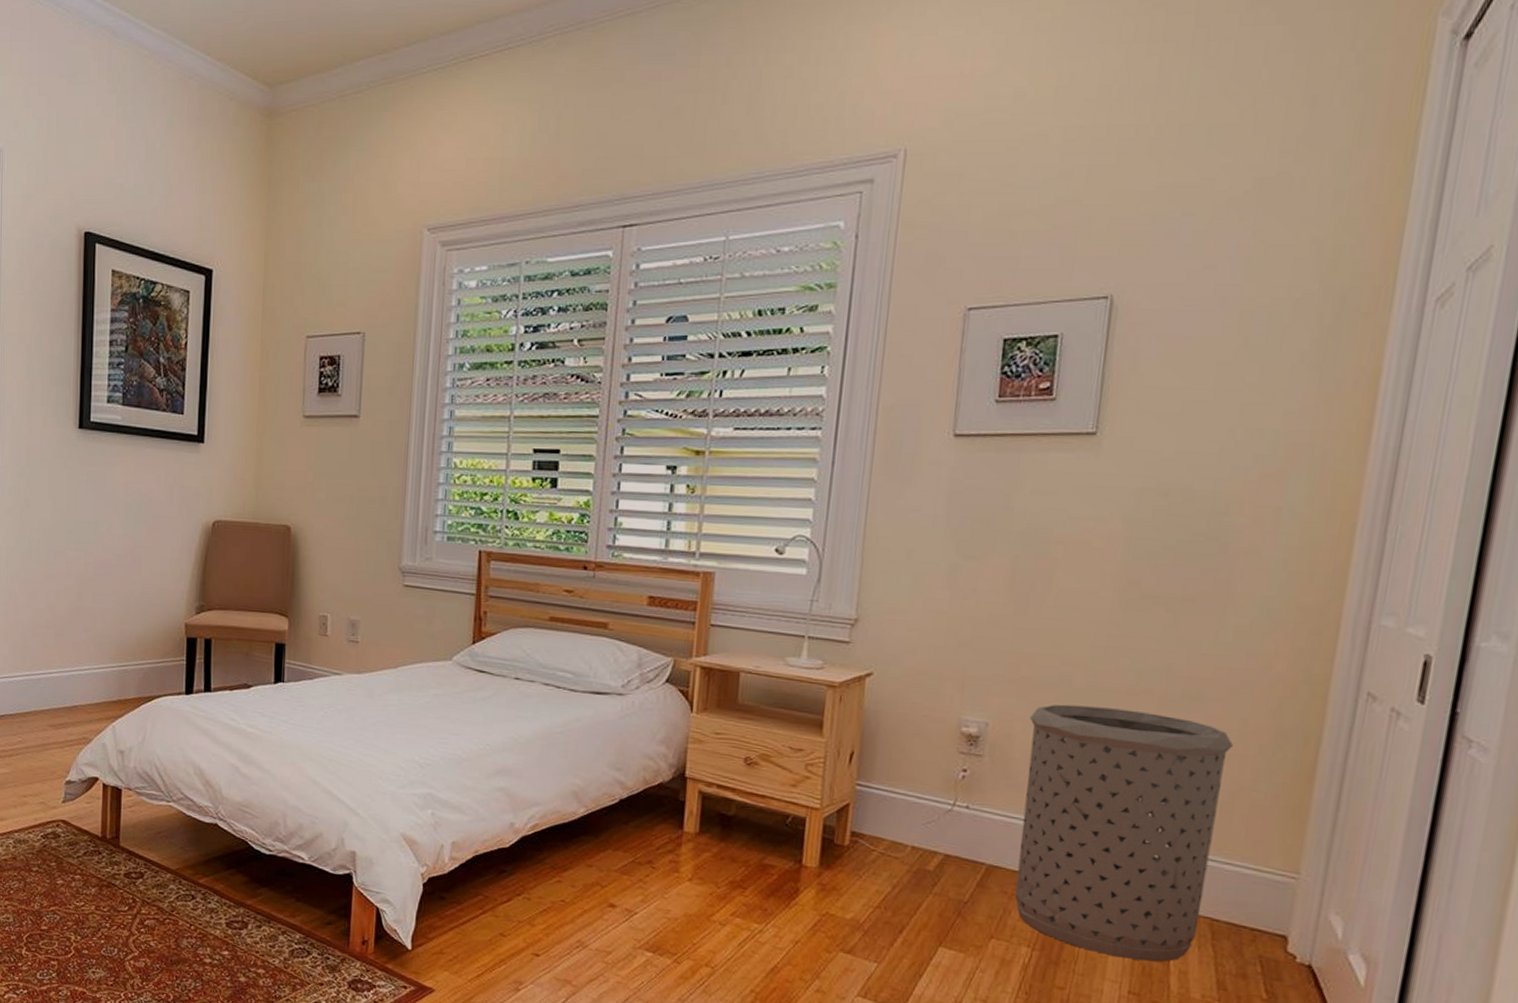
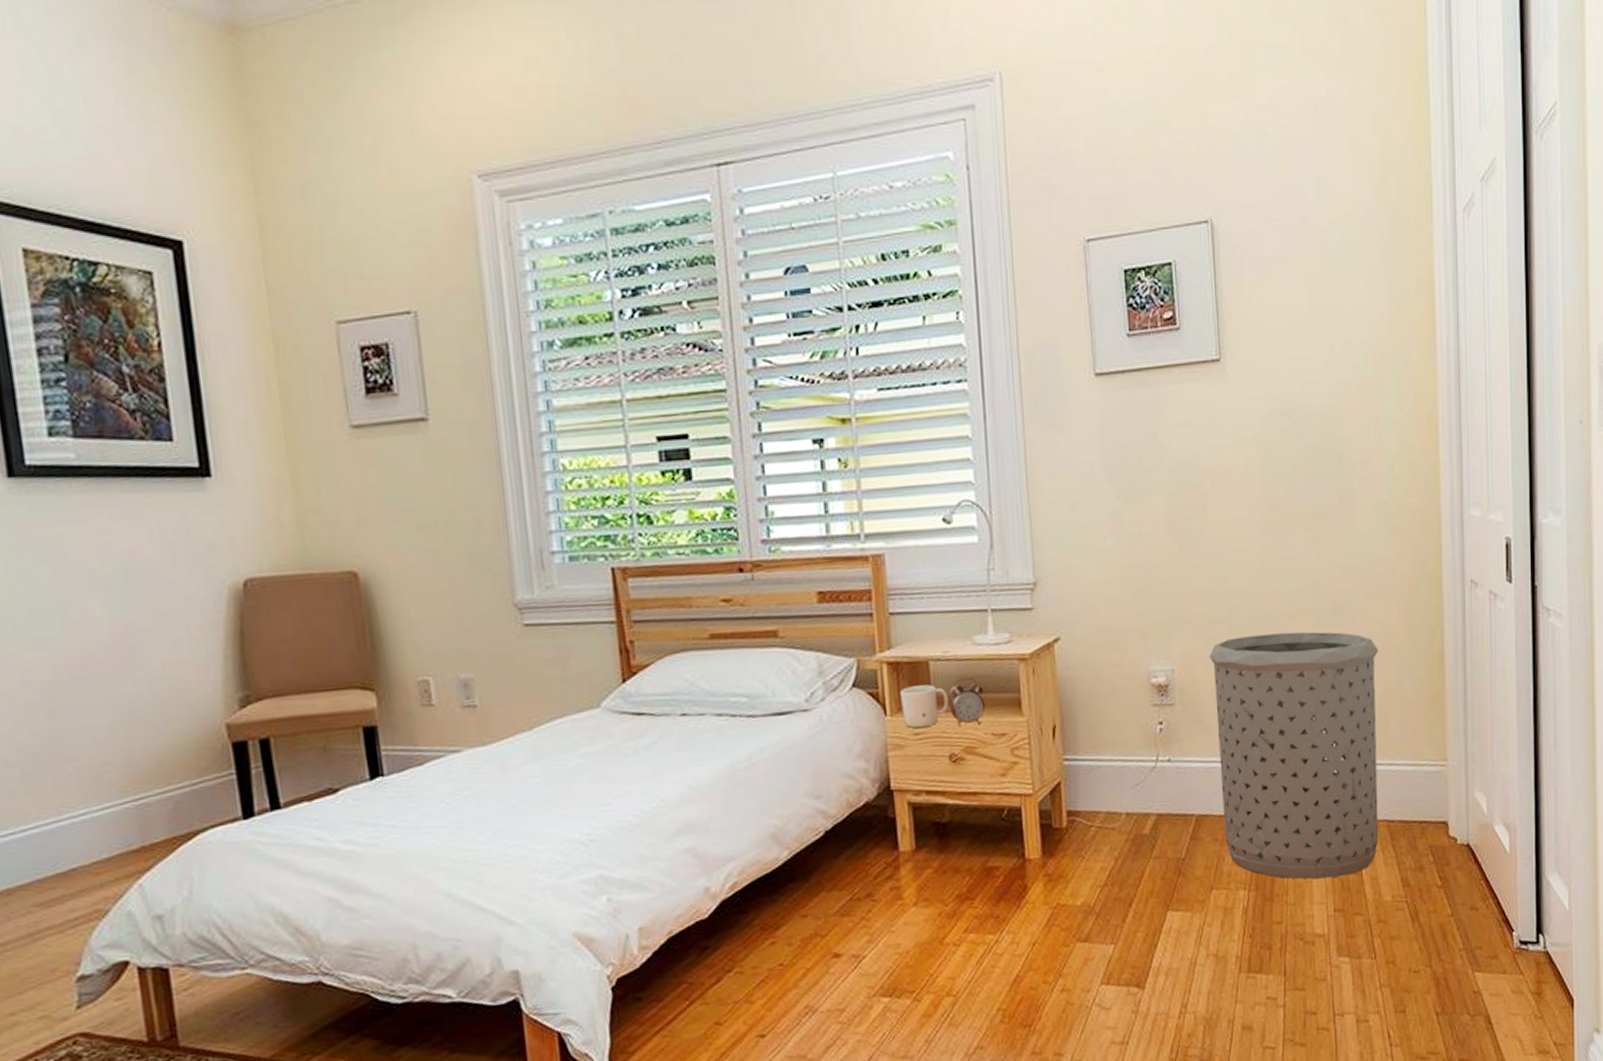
mug: none [707,691,753,730] -> present [899,684,949,729]
alarm clock: none [752,692,788,737] -> present [948,677,985,726]

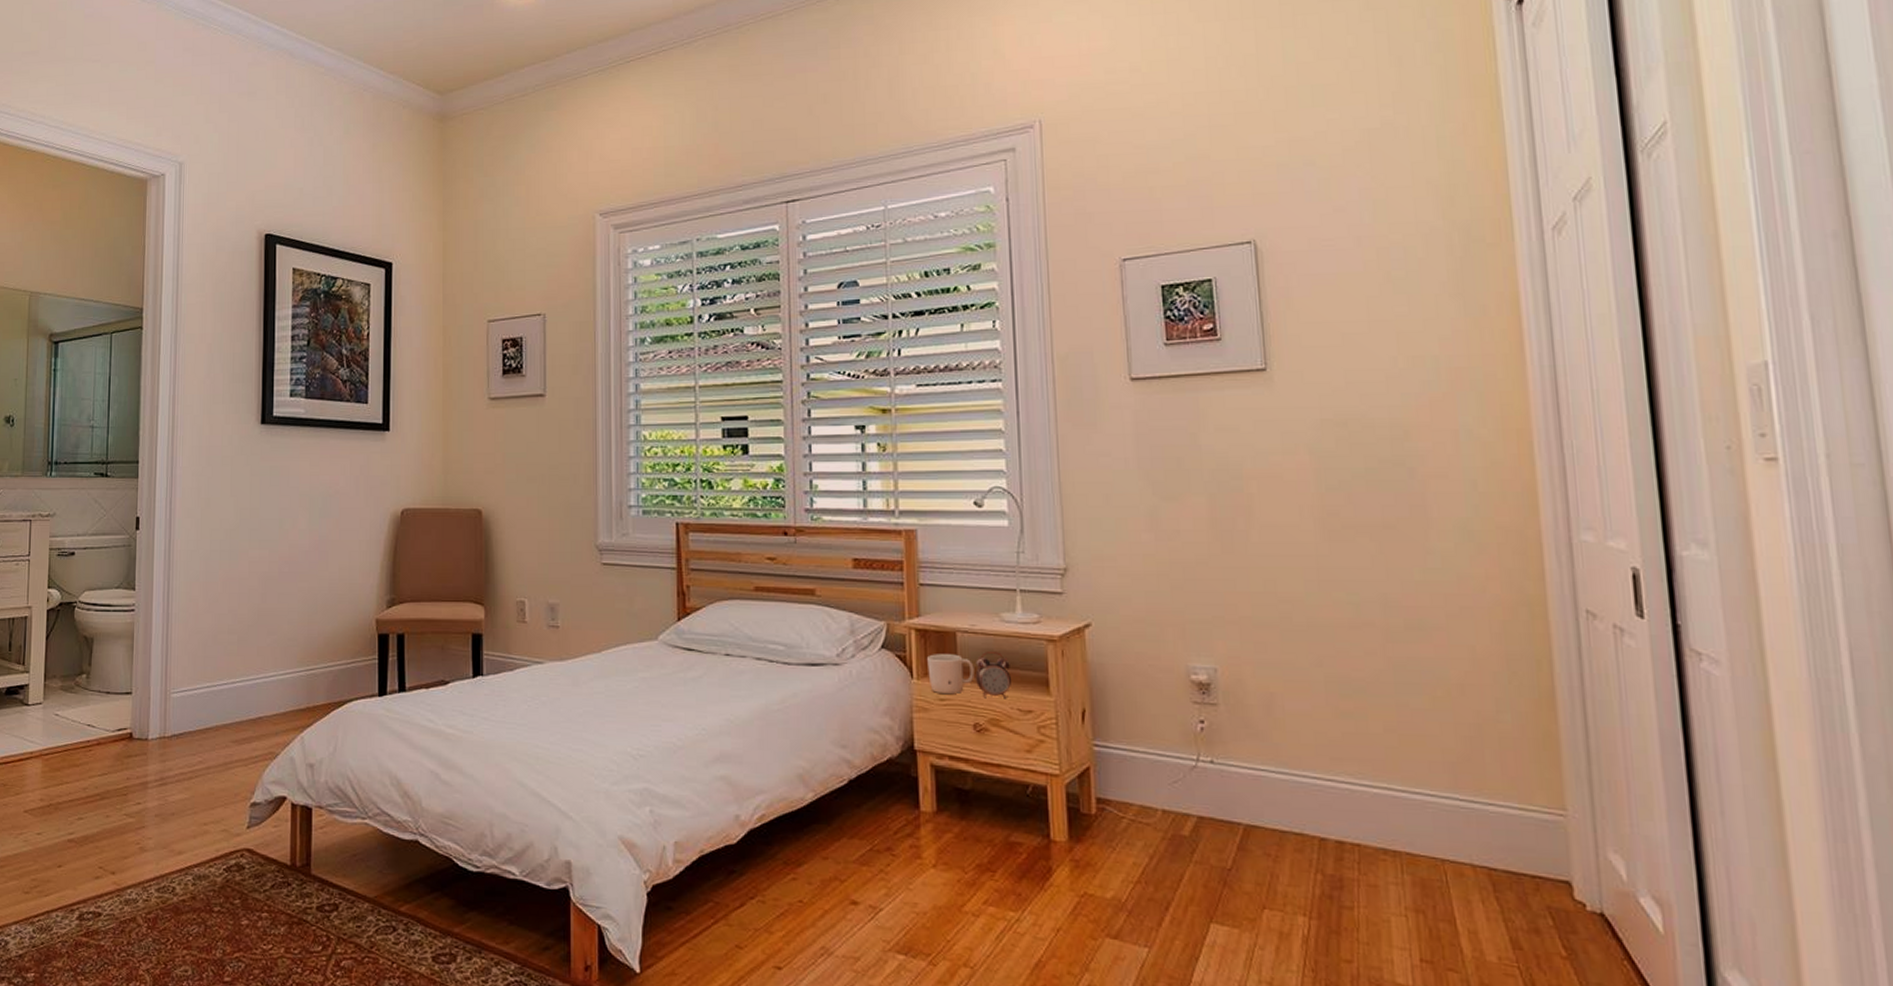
laundry basket: present [1209,631,1379,879] -> none [1258,643,1477,922]

